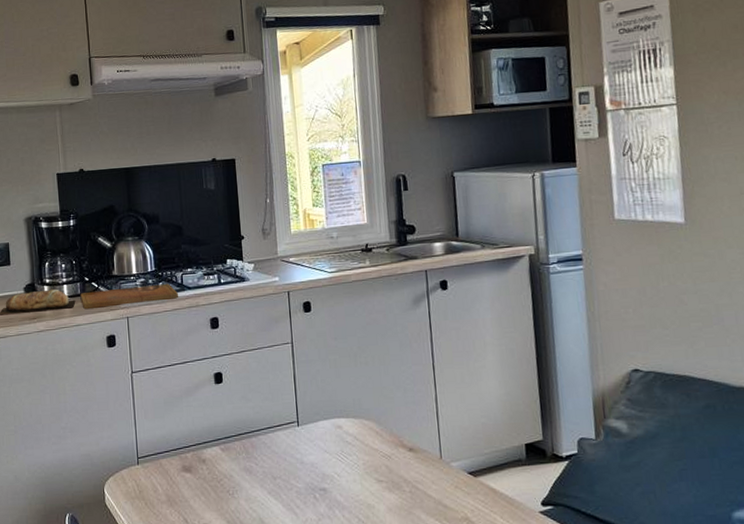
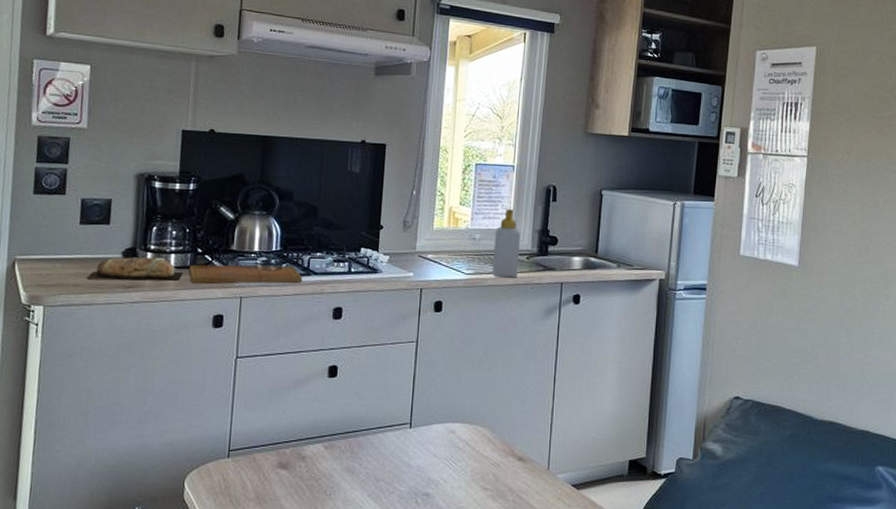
soap bottle: none [351,203,380,272] -> present [492,208,521,278]

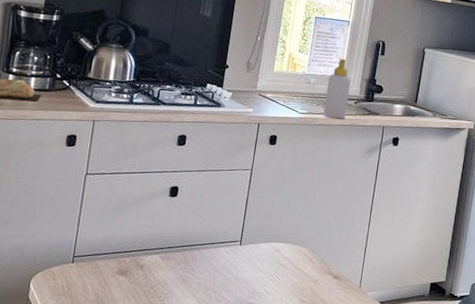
cutting board: present [189,264,302,284] -> none [47,88,152,112]

